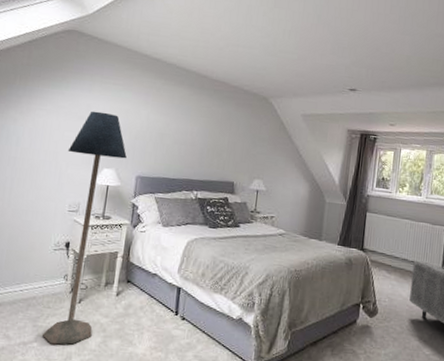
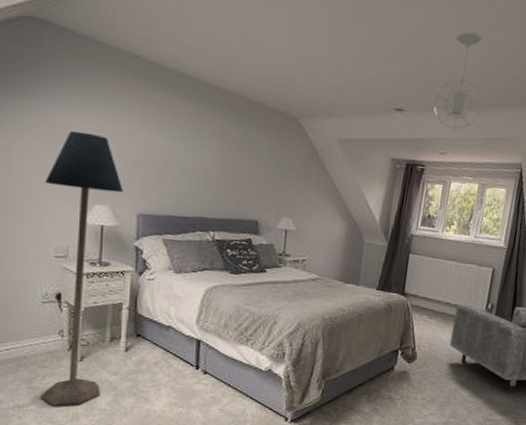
pendant light: none [382,27,425,105] -> present [433,31,484,130]

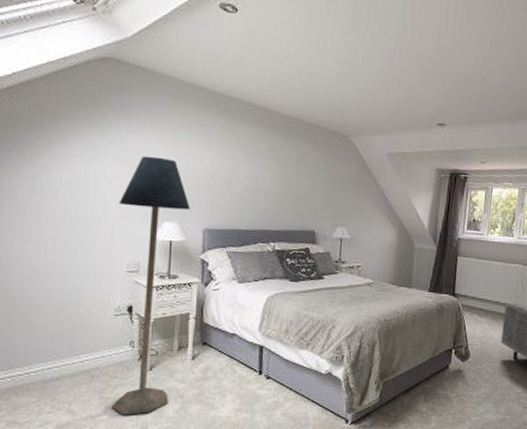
pendant light: present [433,31,484,130] -> none [473,53,518,141]

